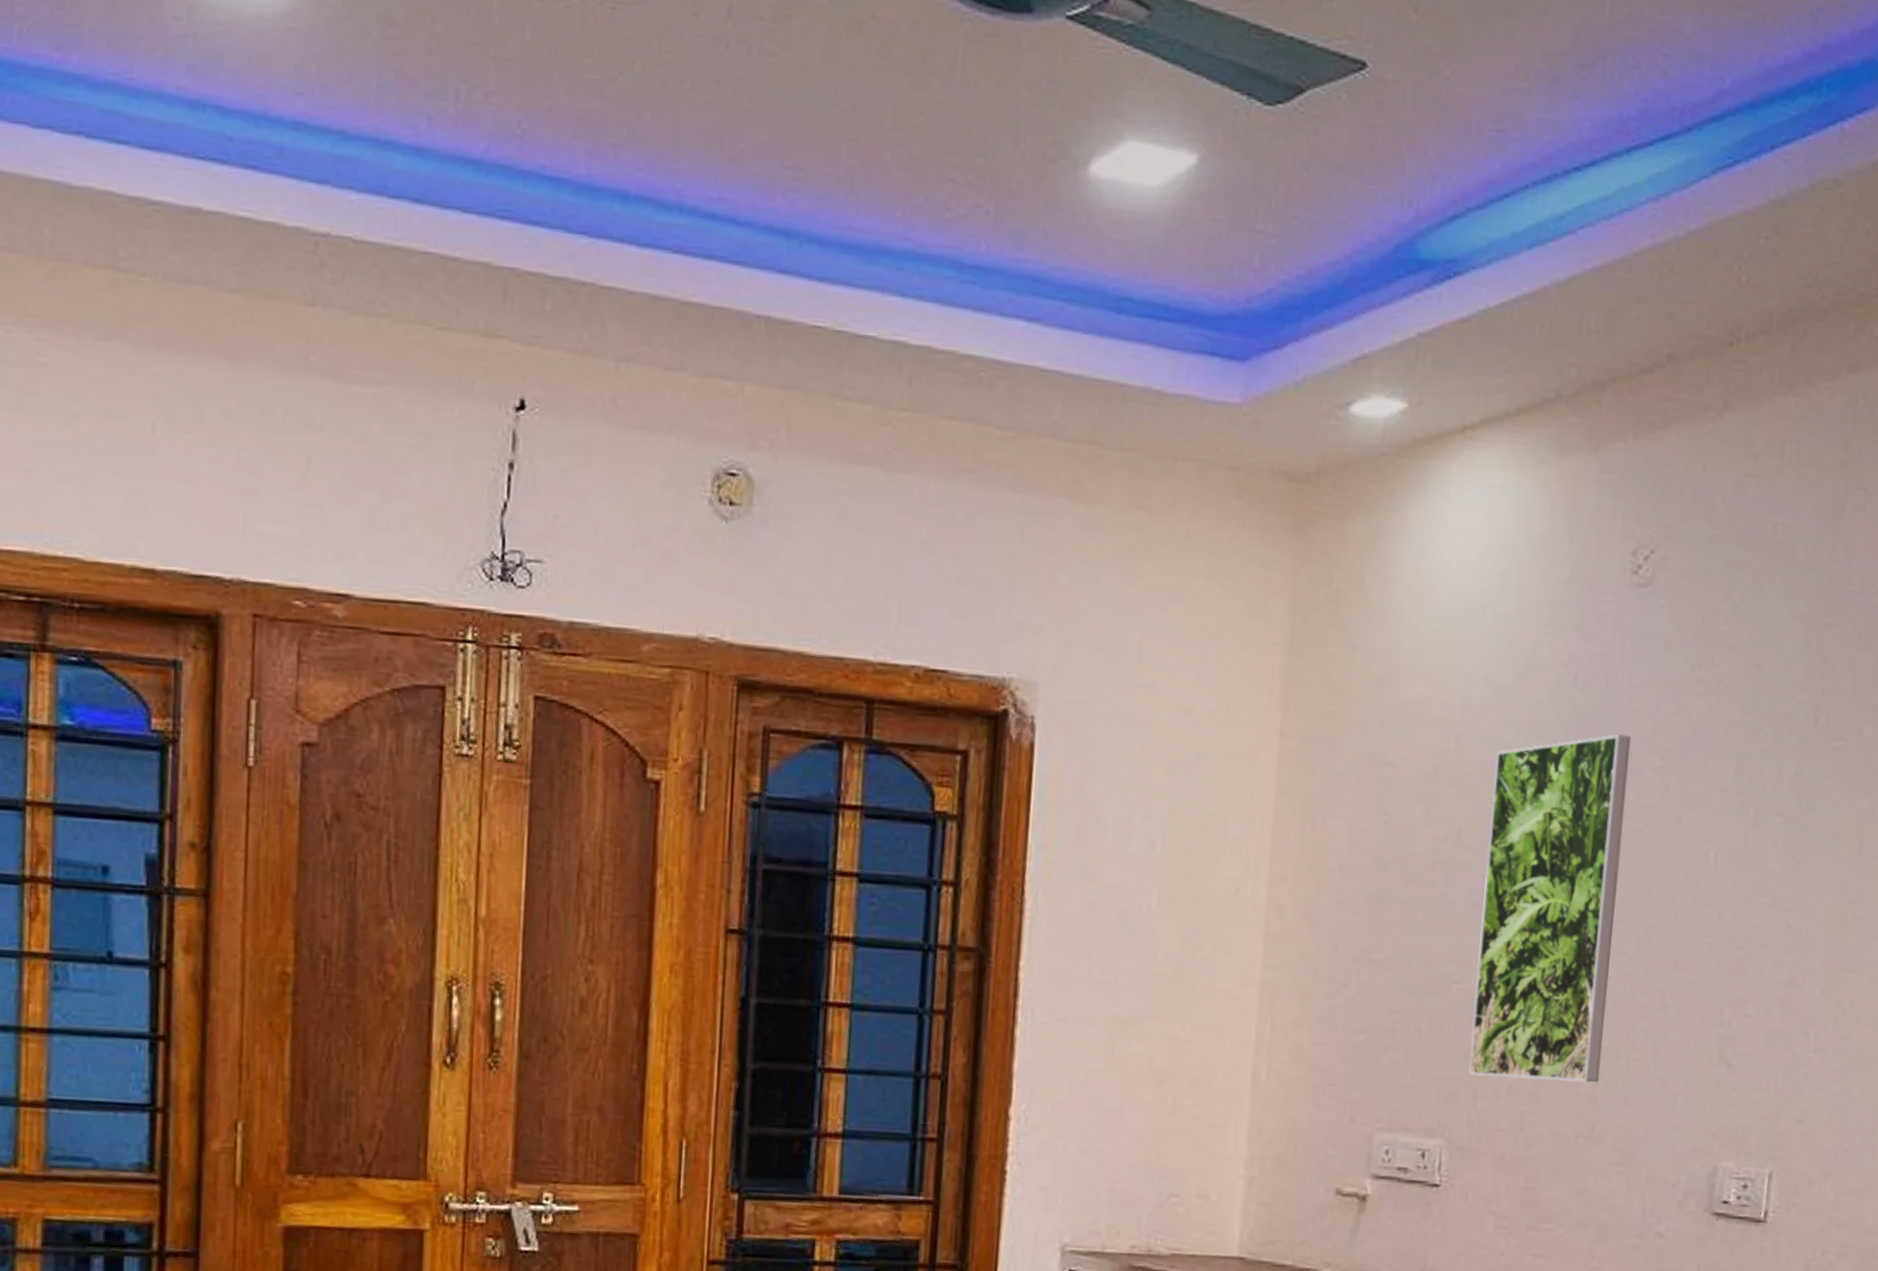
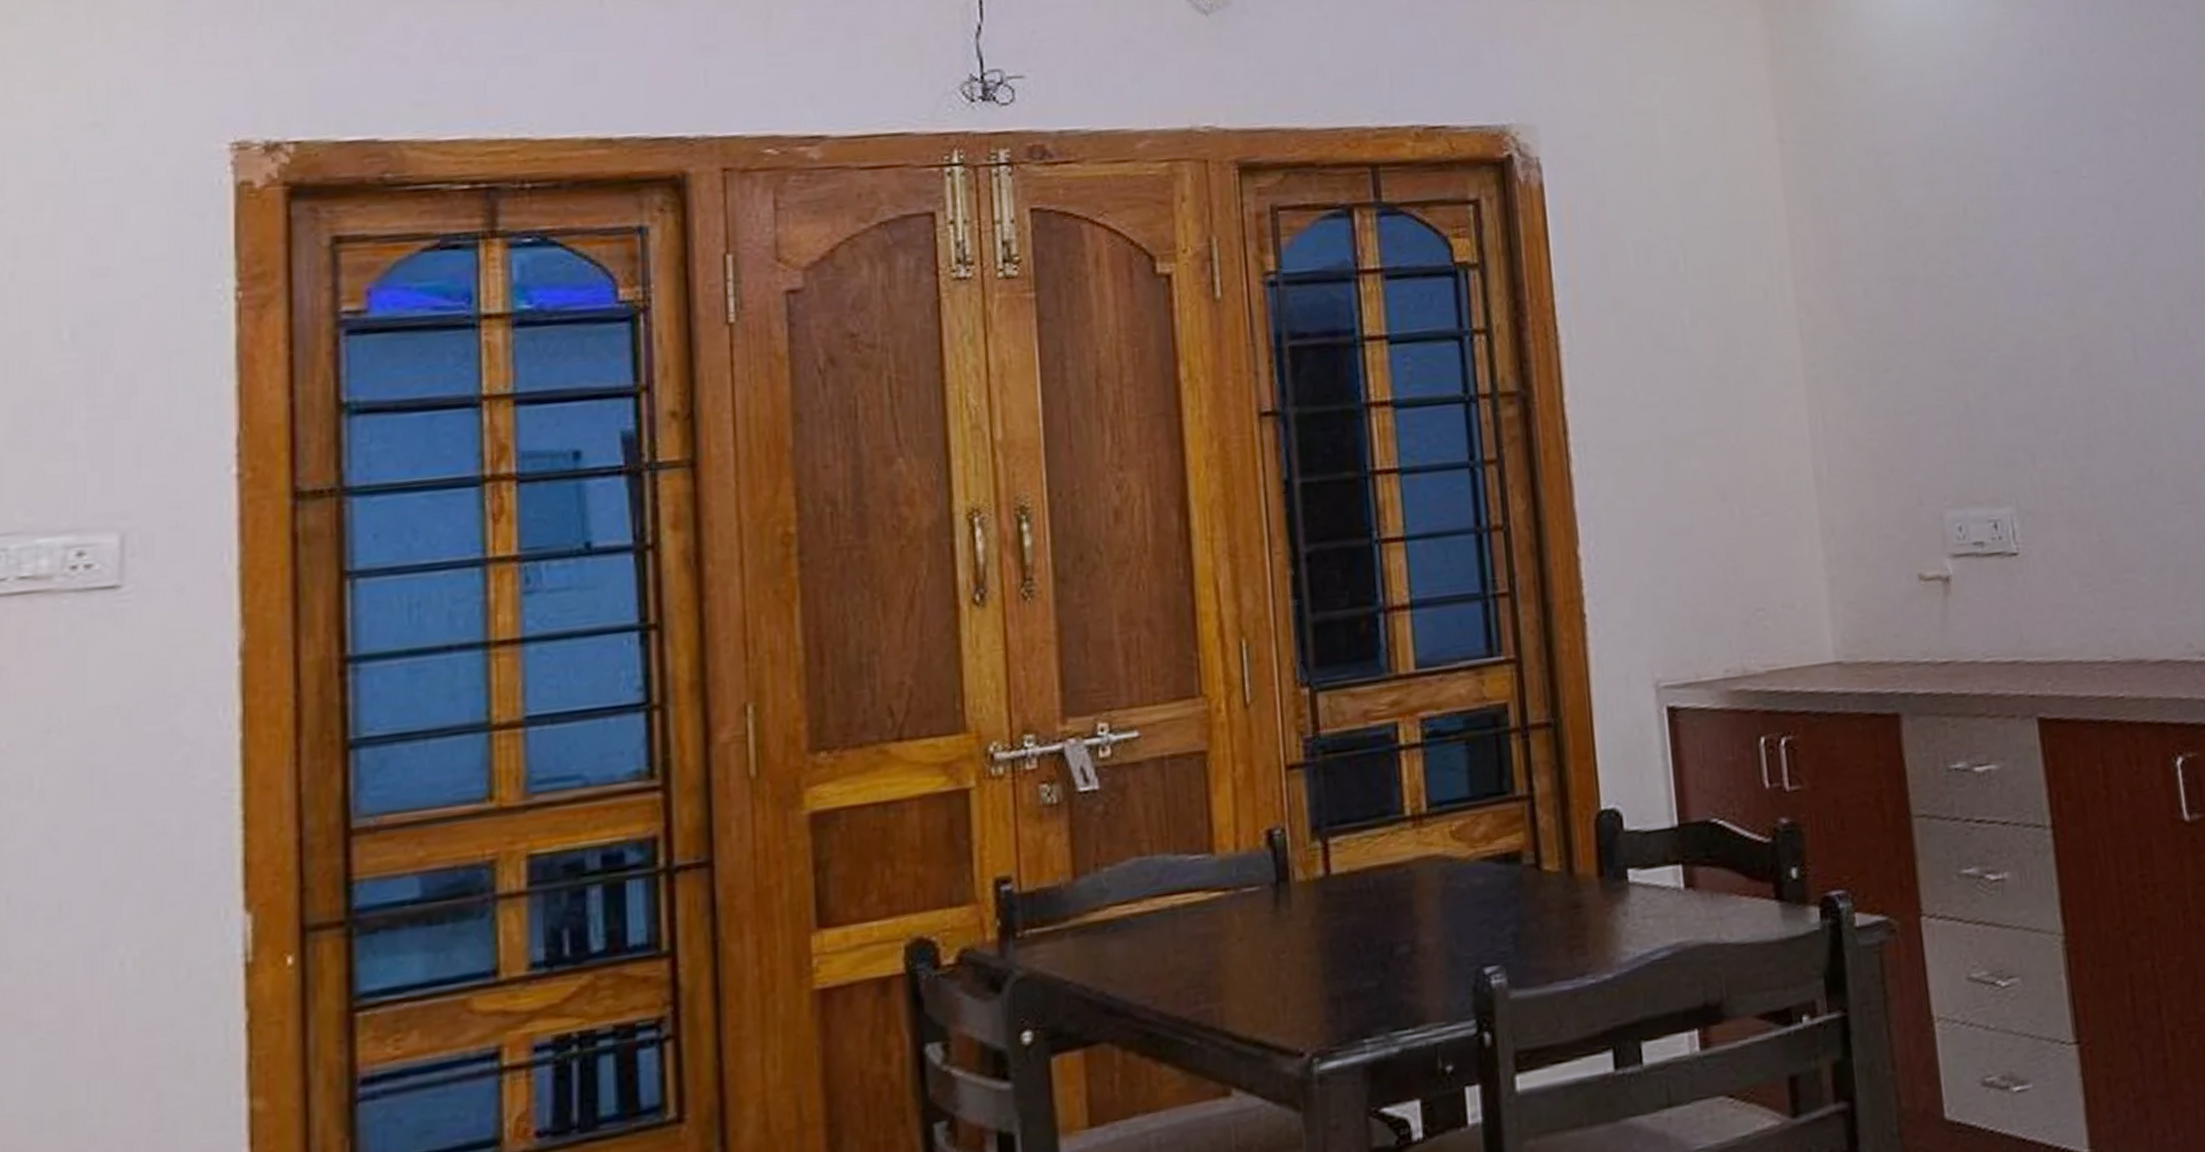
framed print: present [1469,734,1632,1083] -> none [1984,96,2147,439]

